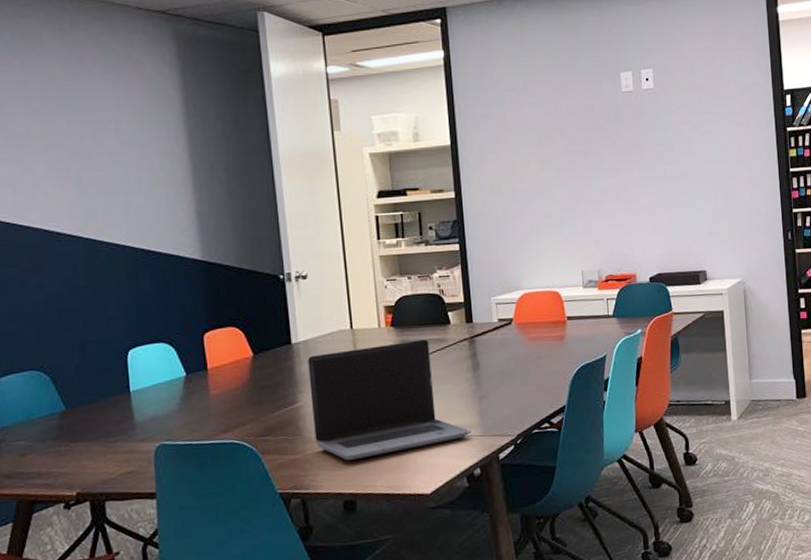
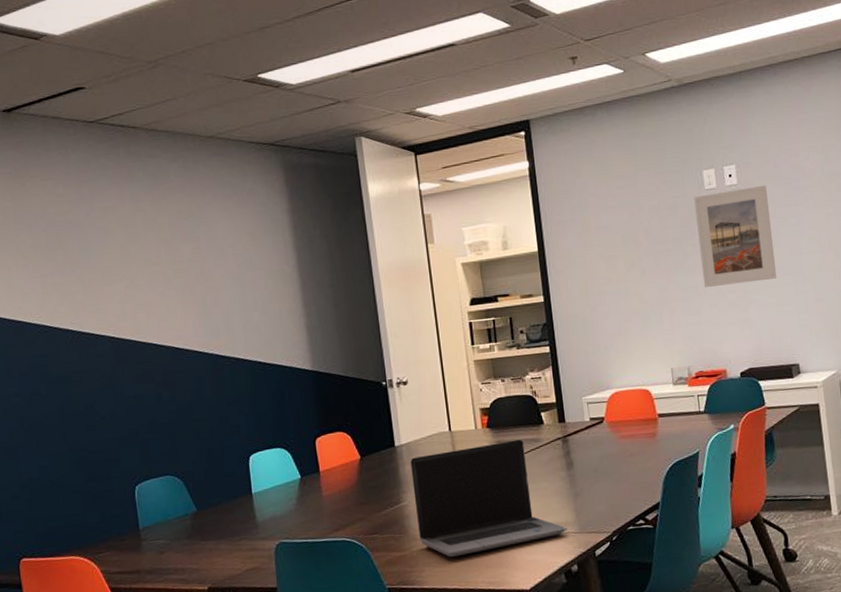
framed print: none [611,91,689,191] -> present [694,185,777,287]

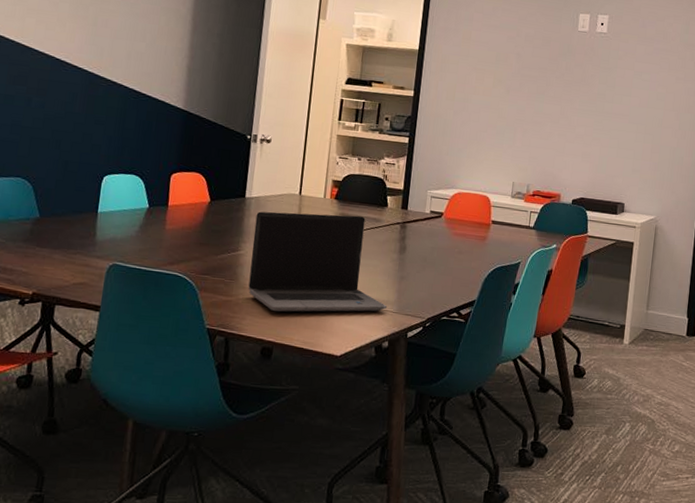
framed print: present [694,185,777,287] -> none [558,35,631,124]

